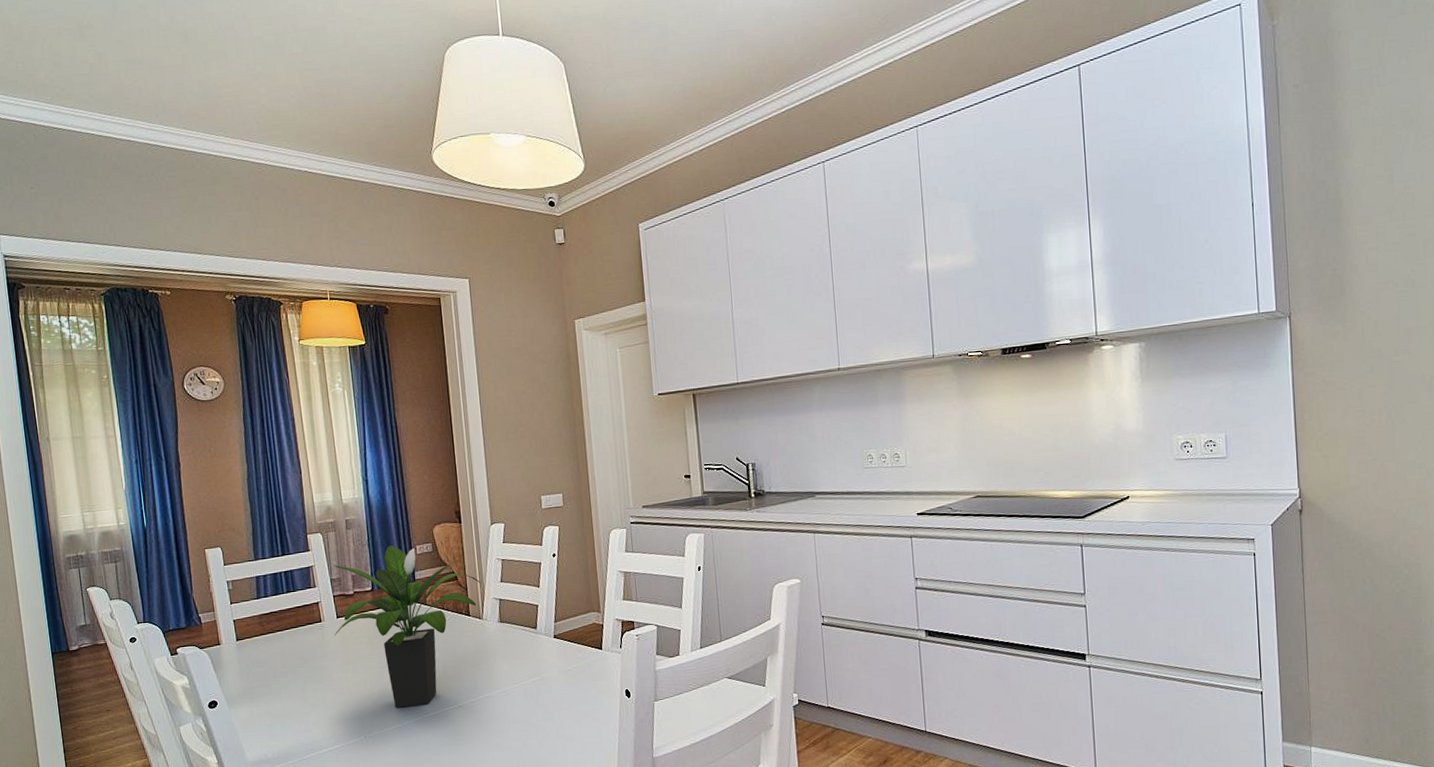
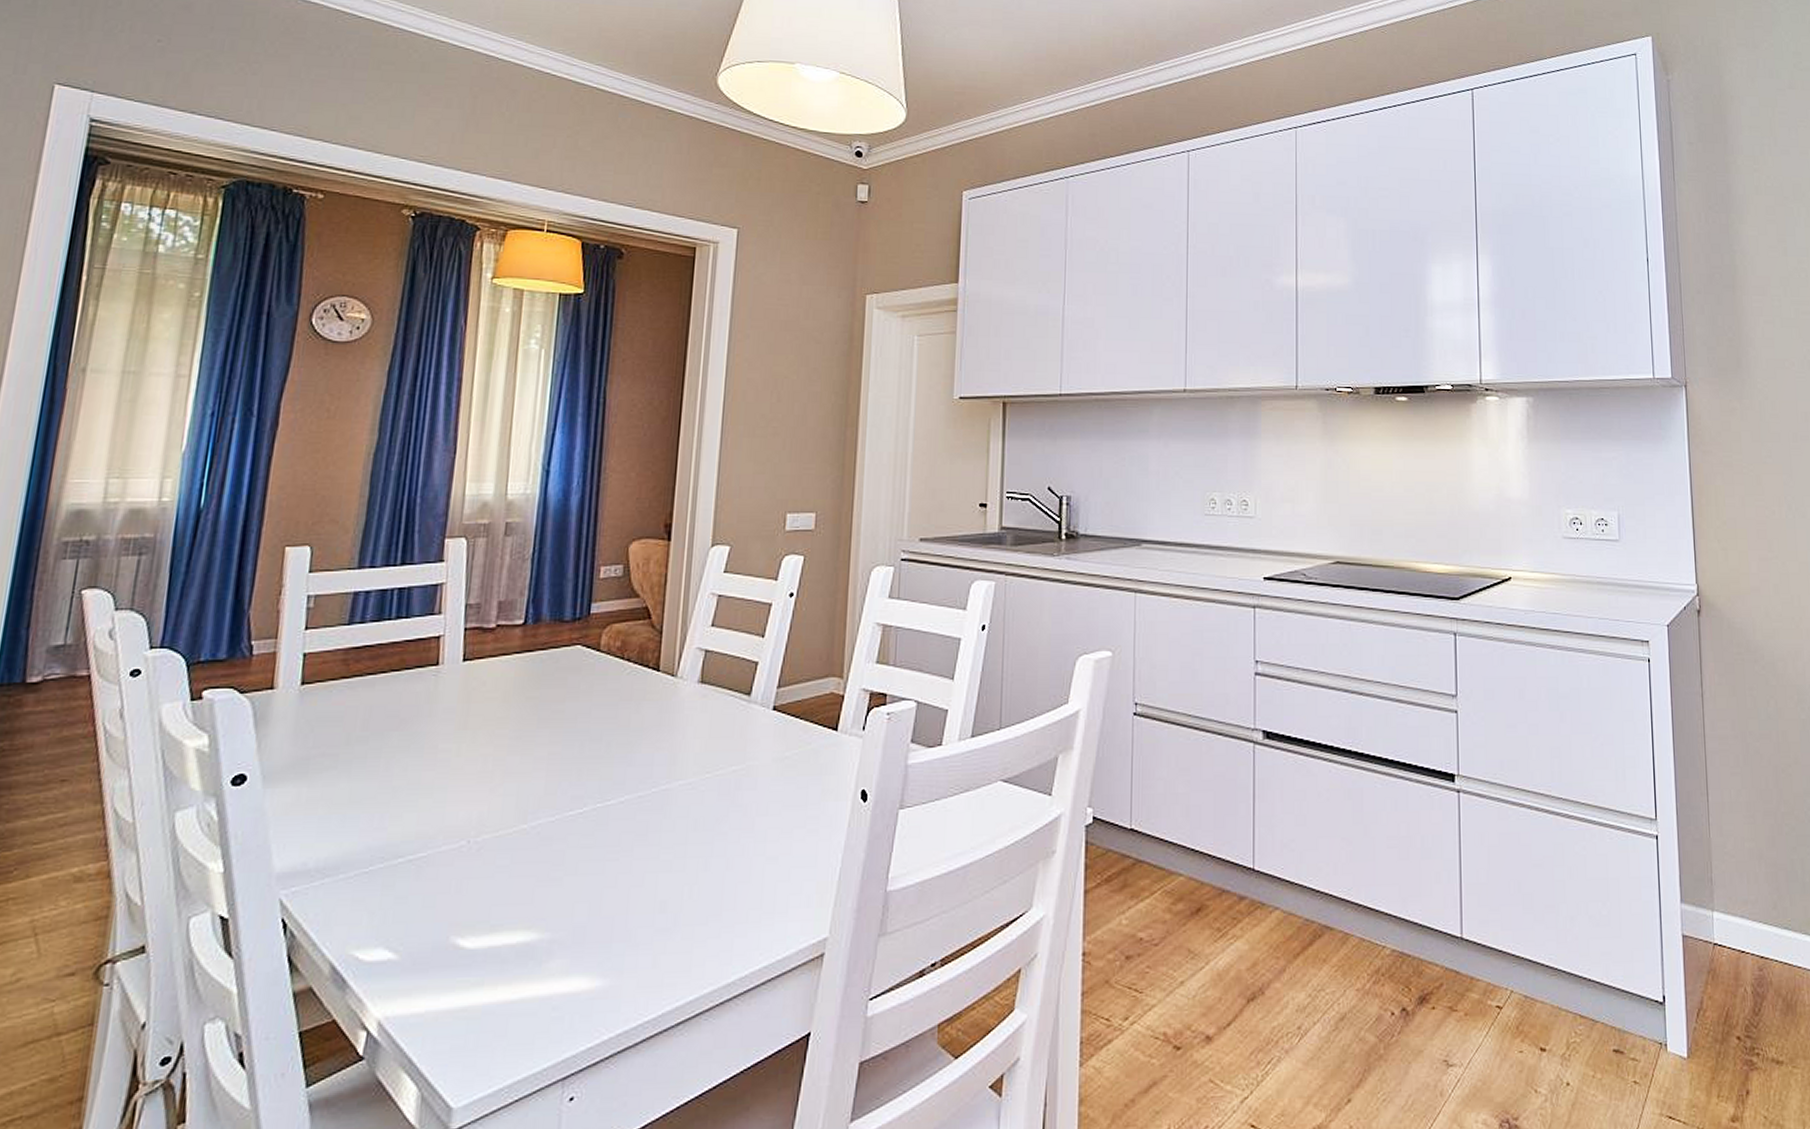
potted plant: present [333,545,482,708] -> none [453,563,684,800]

